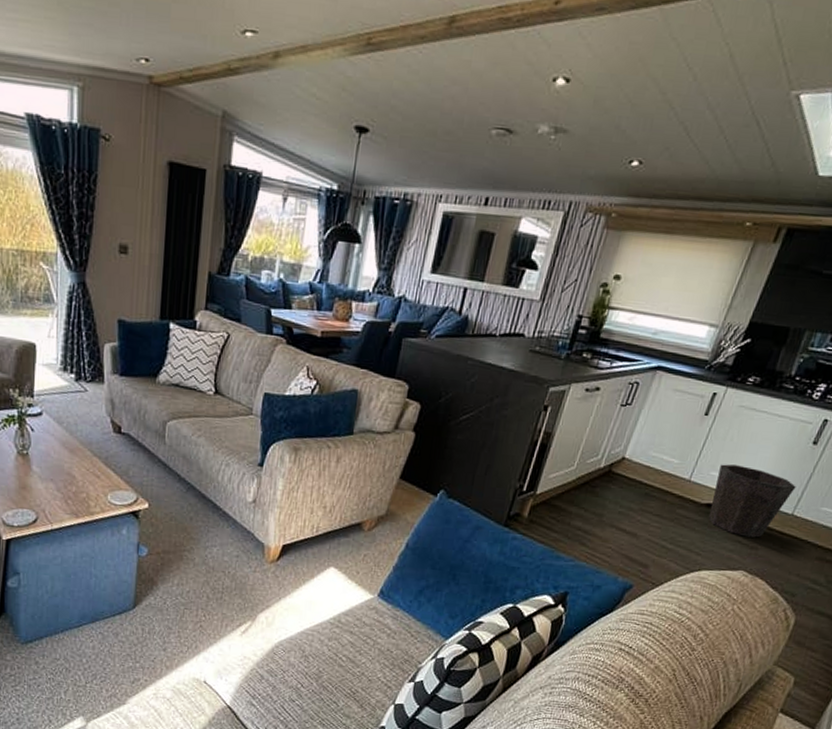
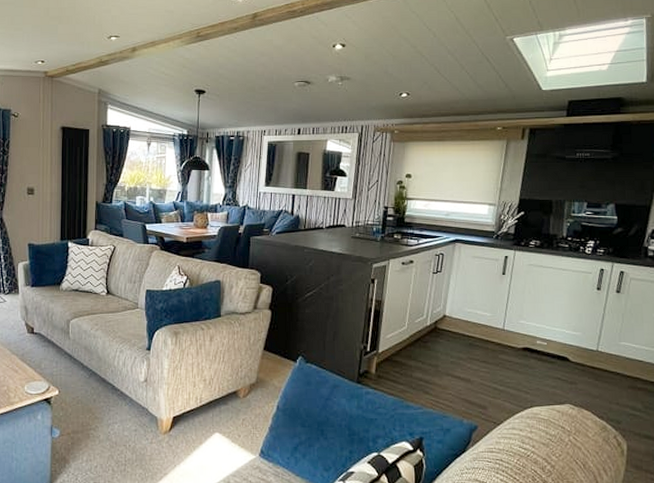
waste bin: present [708,464,796,538] -> none [526,313,594,374]

